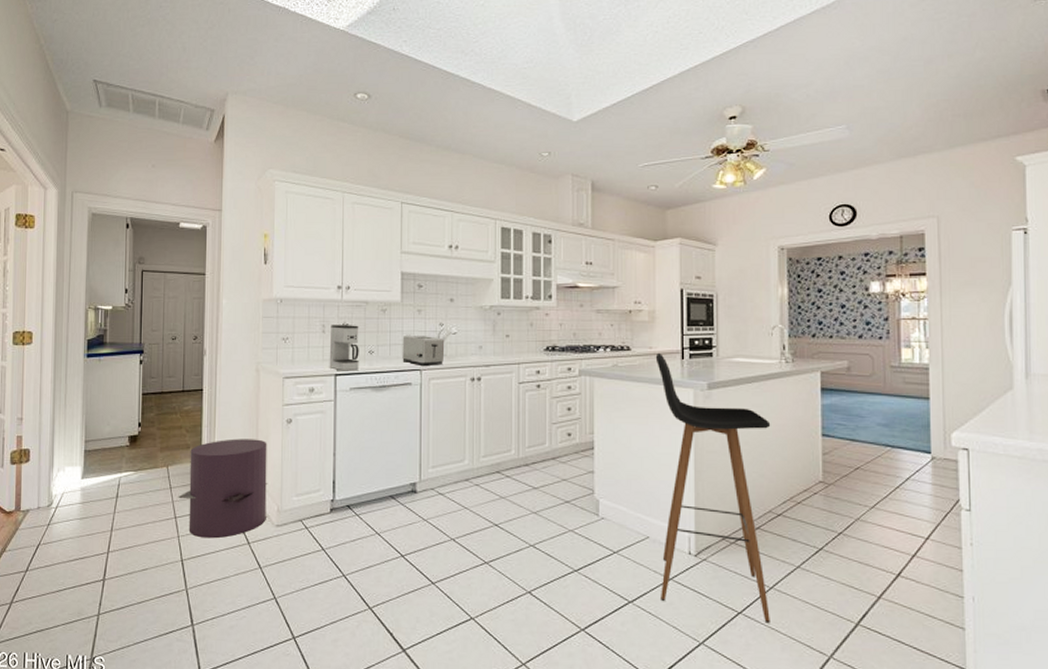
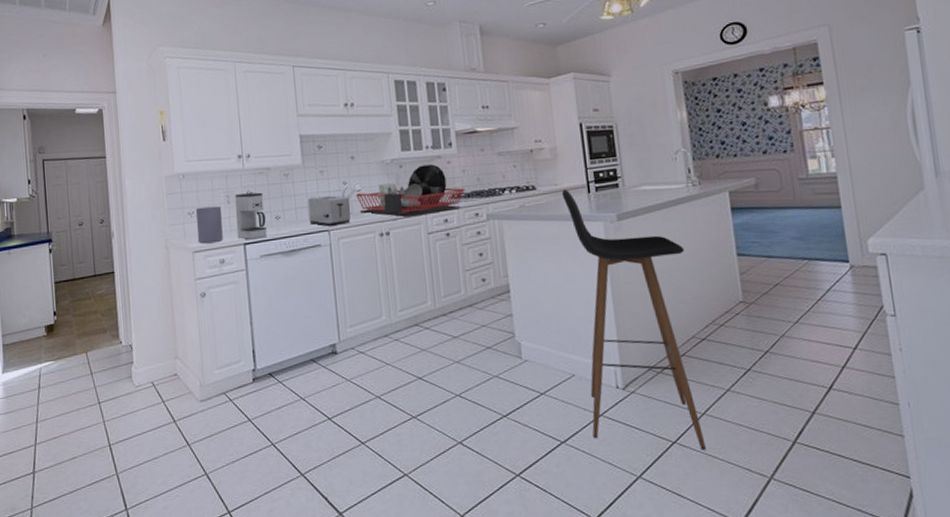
trash can: present [177,439,268,539] -> none [98,316,190,421]
canister: none [289,334,316,371] -> present [196,206,223,244]
dish rack: none [452,315,560,365] -> present [356,164,465,217]

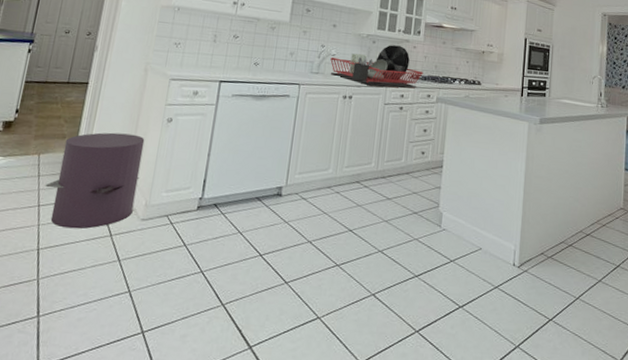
trash can: none [98,316,190,421] -> present [43,132,145,229]
canister: present [196,206,223,244] -> none [177,40,207,76]
coffee maker: present [235,192,267,240] -> none [215,36,249,80]
toaster: present [307,195,351,226] -> none [284,52,325,82]
bar stool: present [561,188,706,451] -> none [487,89,587,330]

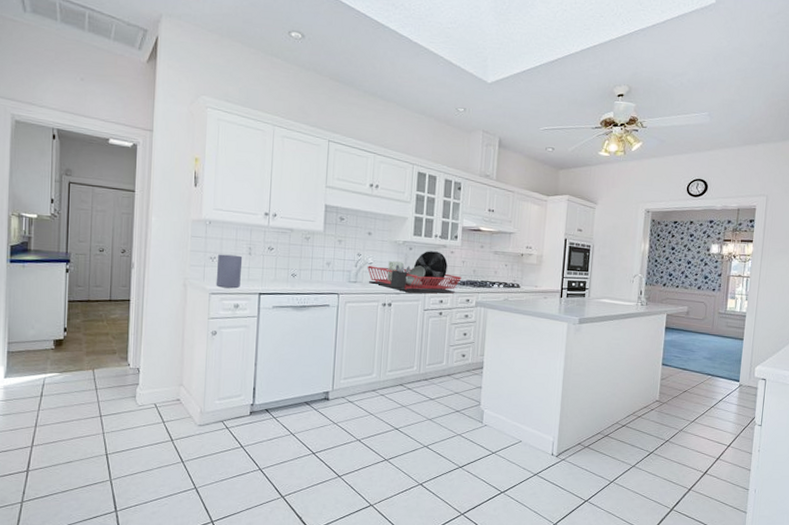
trash can: present [43,132,145,229] -> none [102,346,193,436]
canister: none [177,40,207,76] -> present [215,254,243,289]

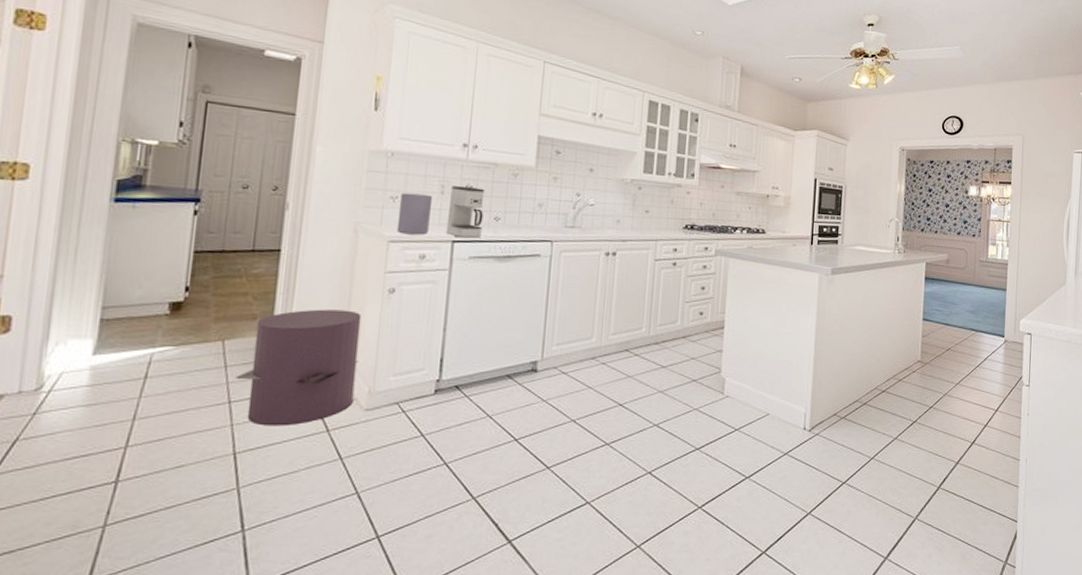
trash can: none [102,346,193,436] -> present [233,309,362,426]
coffee maker: none [254,248,284,292] -> present [446,186,485,239]
dish rack: present [368,251,462,294] -> none [588,191,699,241]

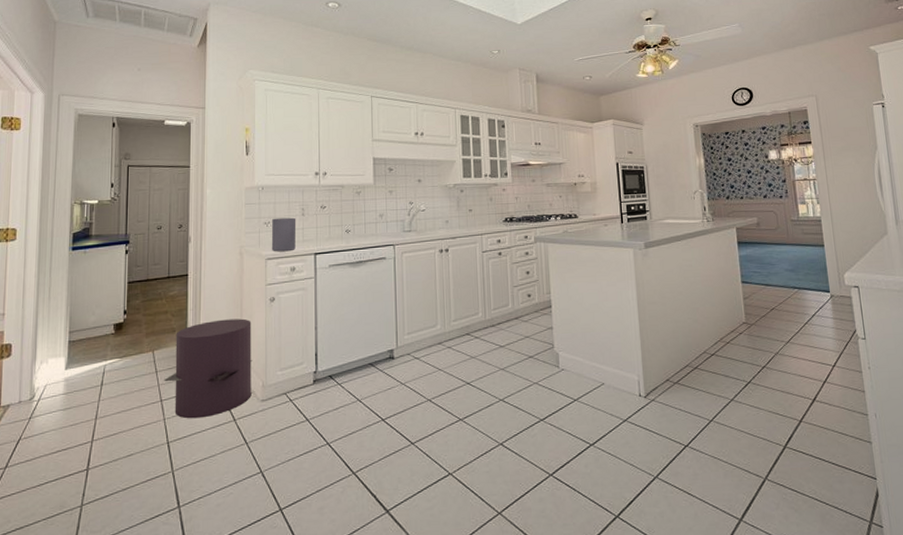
coffee maker: present [446,186,485,239] -> none [309,207,337,250]

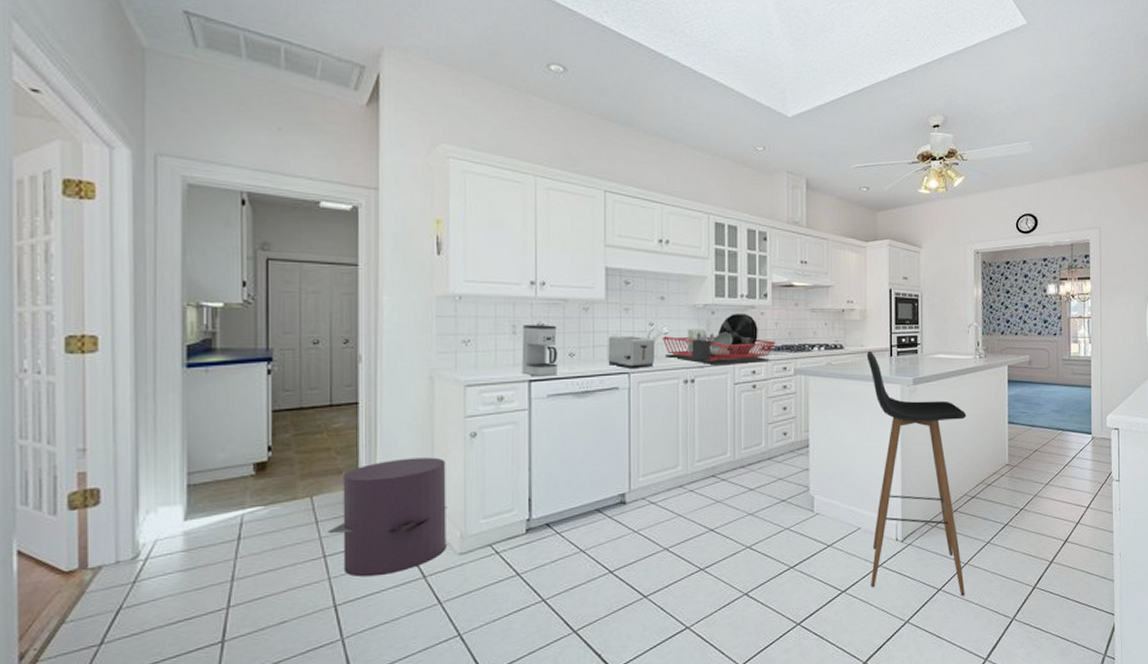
canister: present [271,217,297,252] -> none [472,335,505,378]
coffee maker: none [309,207,337,250] -> present [521,325,558,377]
toaster: none [376,214,415,241] -> present [608,336,655,368]
dish rack: none [421,191,517,236] -> present [663,314,776,366]
bar stool: none [599,218,713,454] -> present [866,350,967,596]

